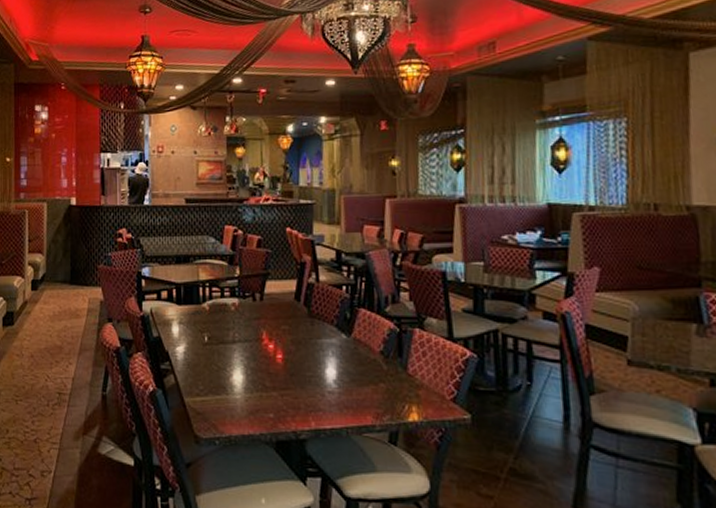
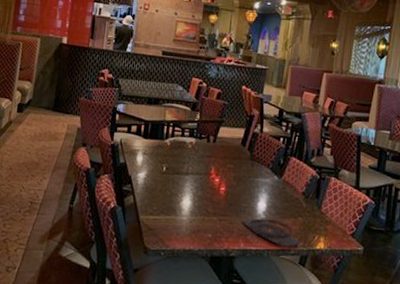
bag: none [309,389,387,423] -> present [242,218,301,247]

